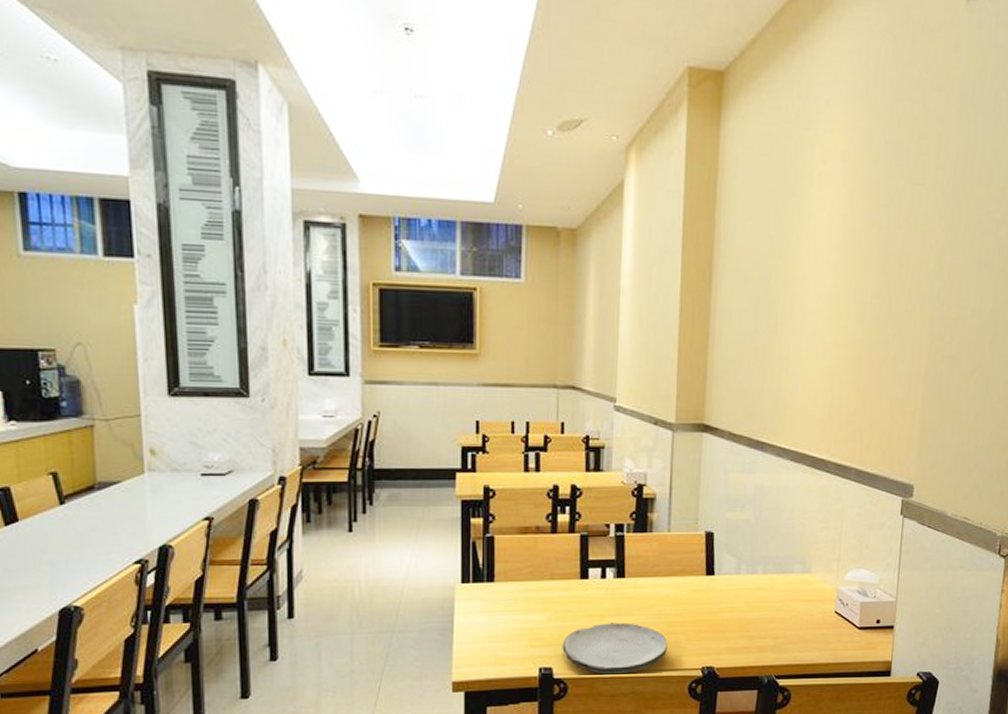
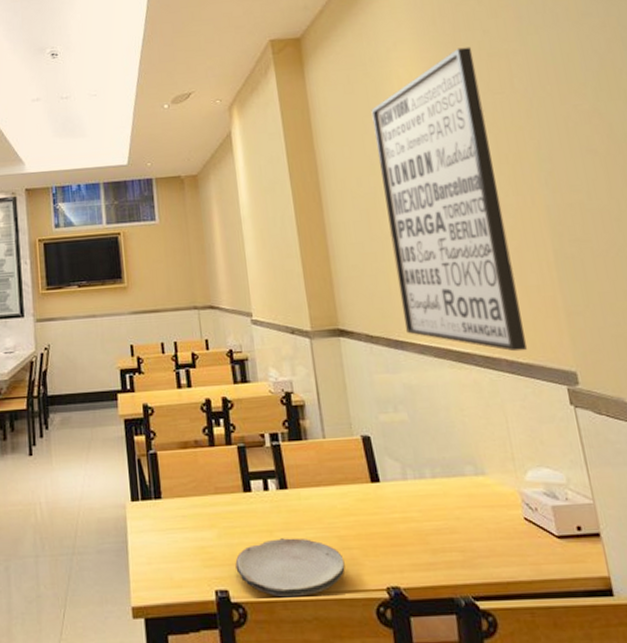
wall art: none [769,121,906,462] -> present [371,47,528,352]

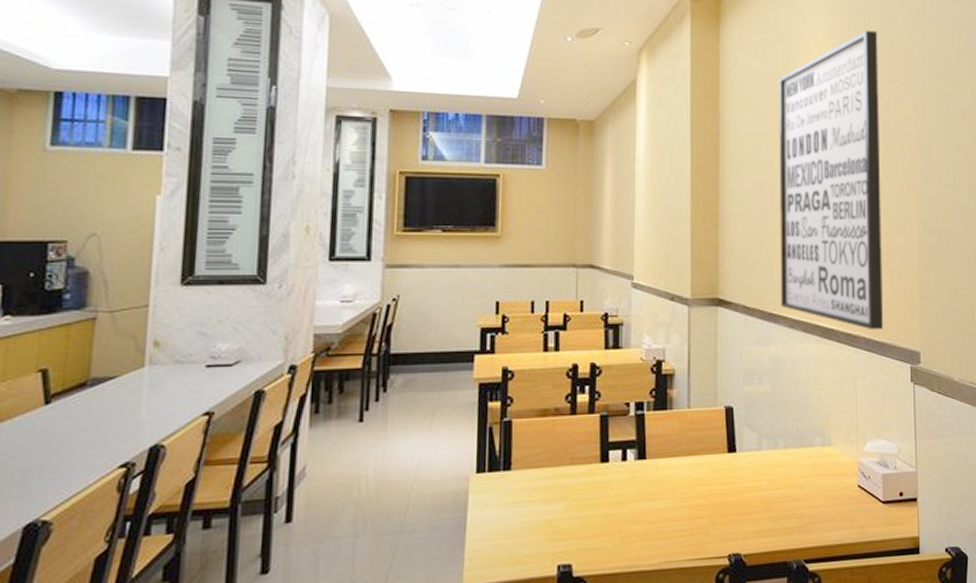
plate: present [235,538,346,598] -> none [582,508,692,569]

